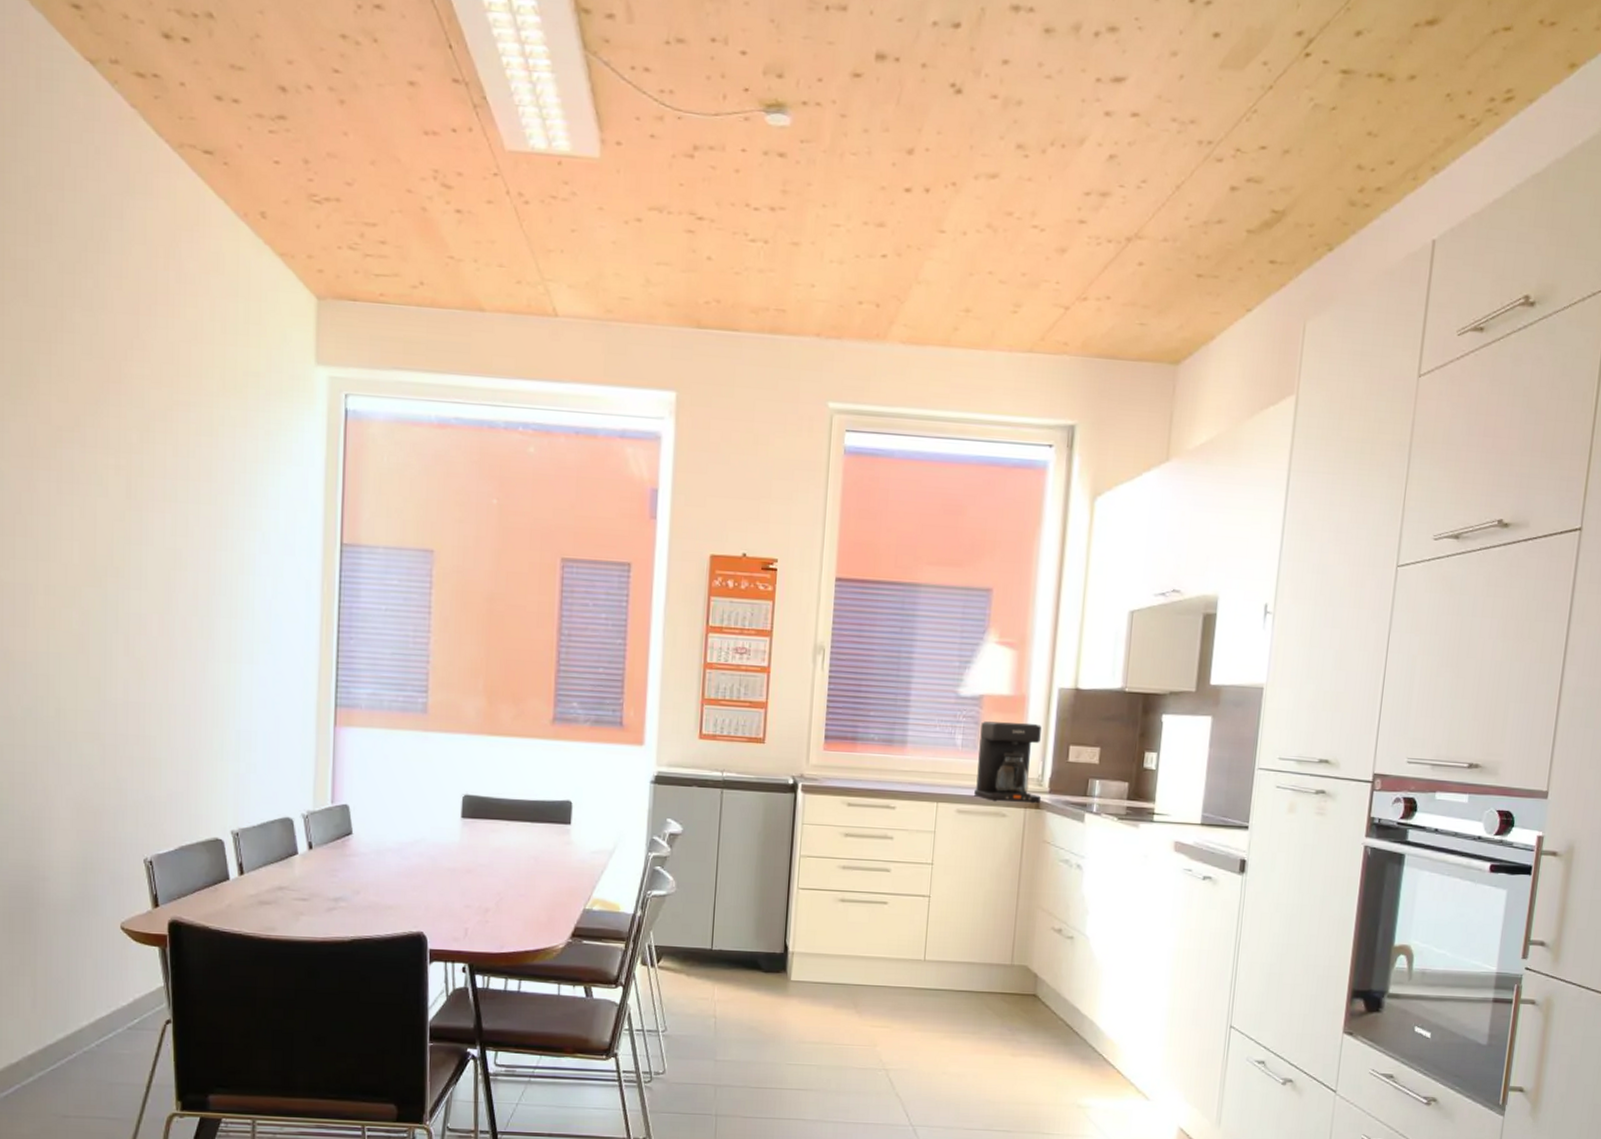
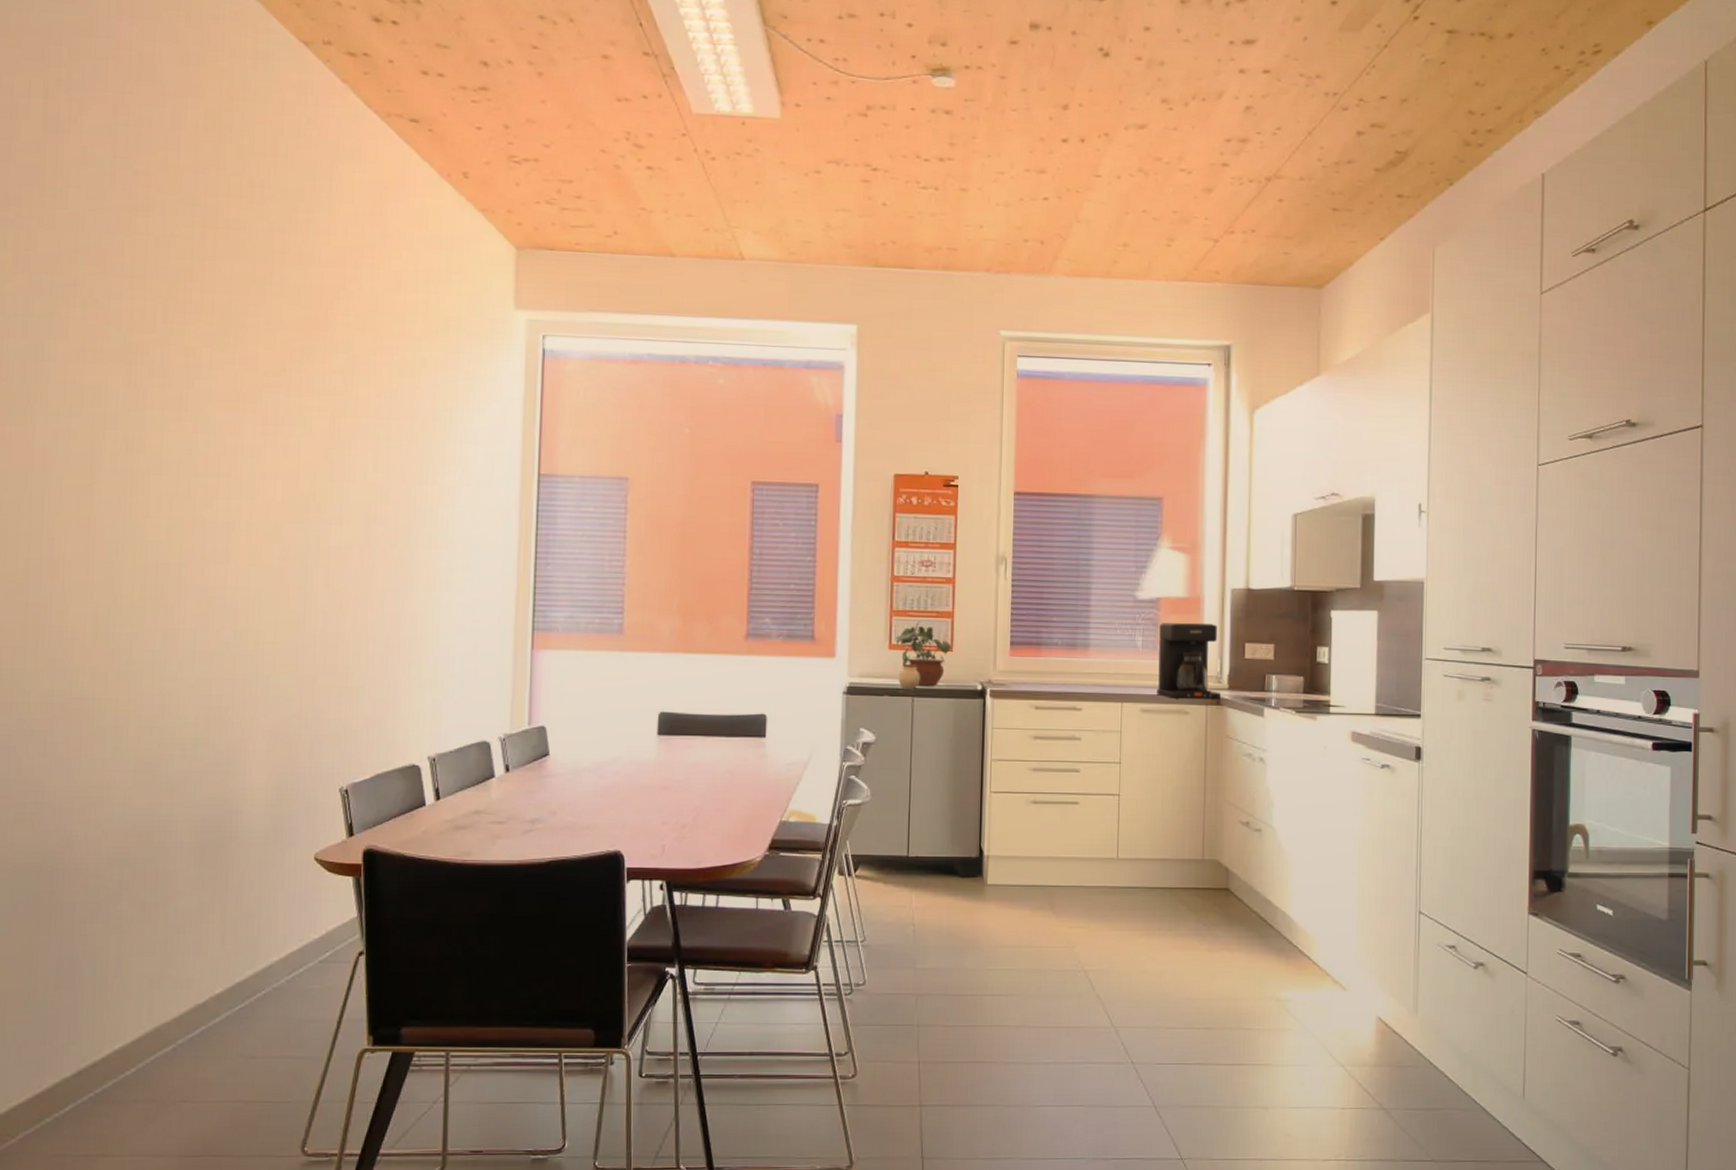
potted plant: none [706,711,764,779] -> present [895,621,952,687]
jar: none [707,755,730,780] -> present [898,664,920,688]

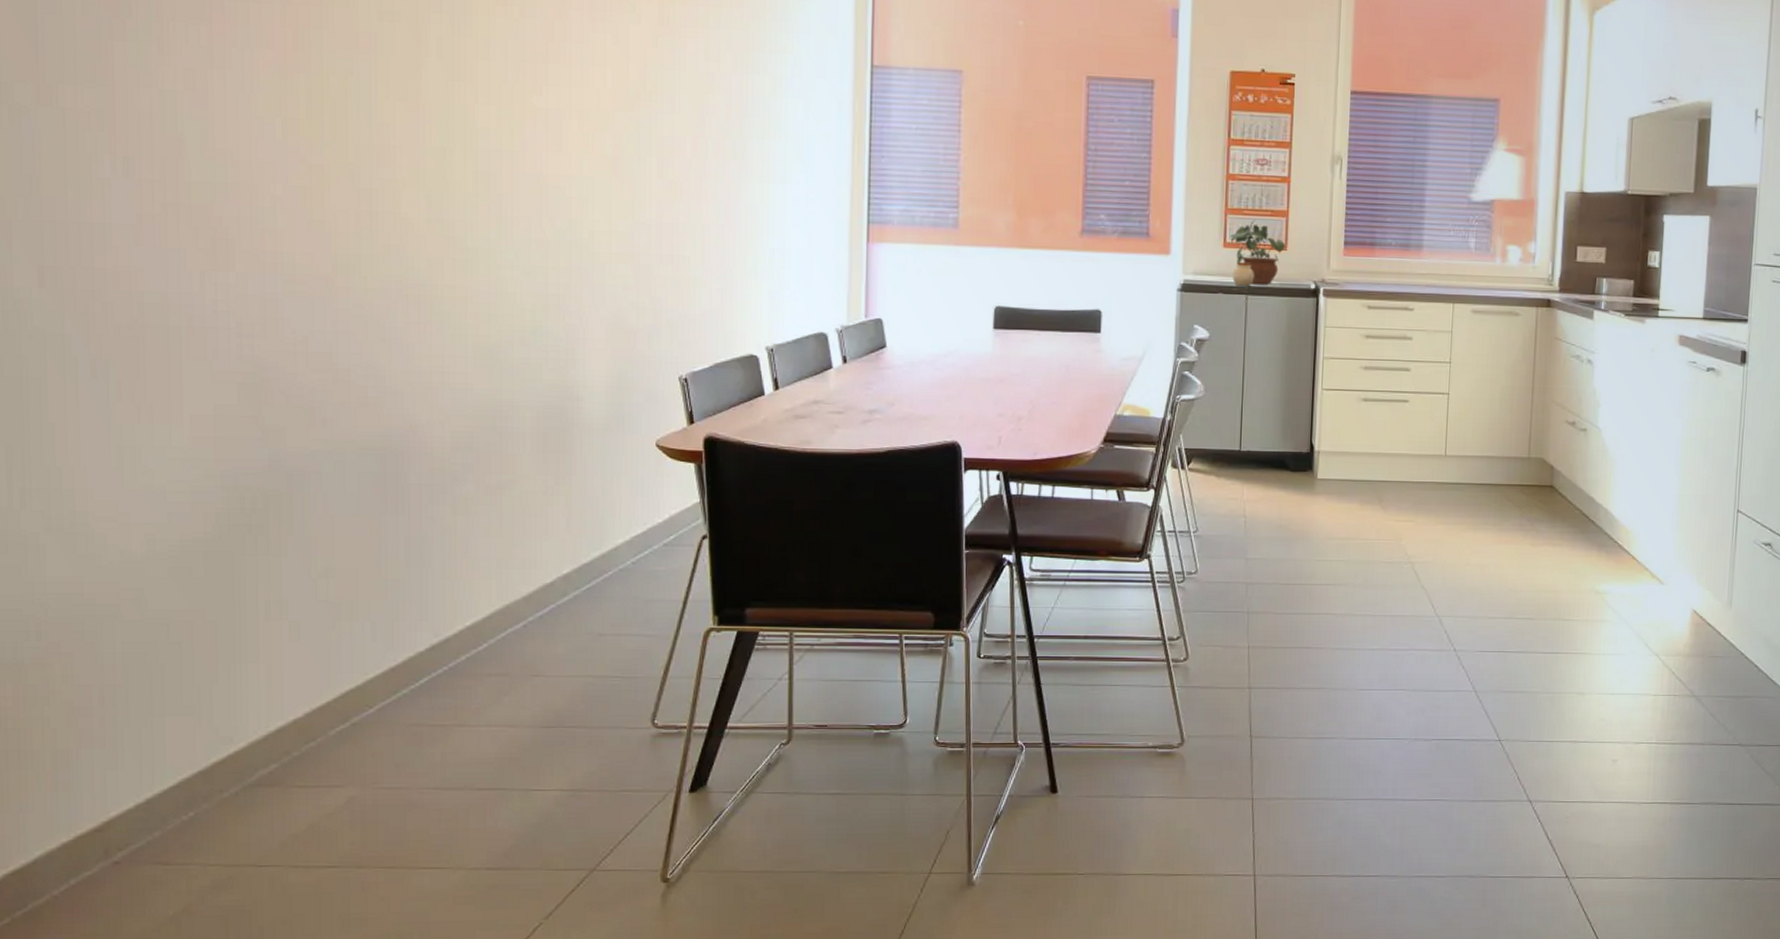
coffee maker: present [1157,622,1220,701] -> none [1488,225,1551,303]

